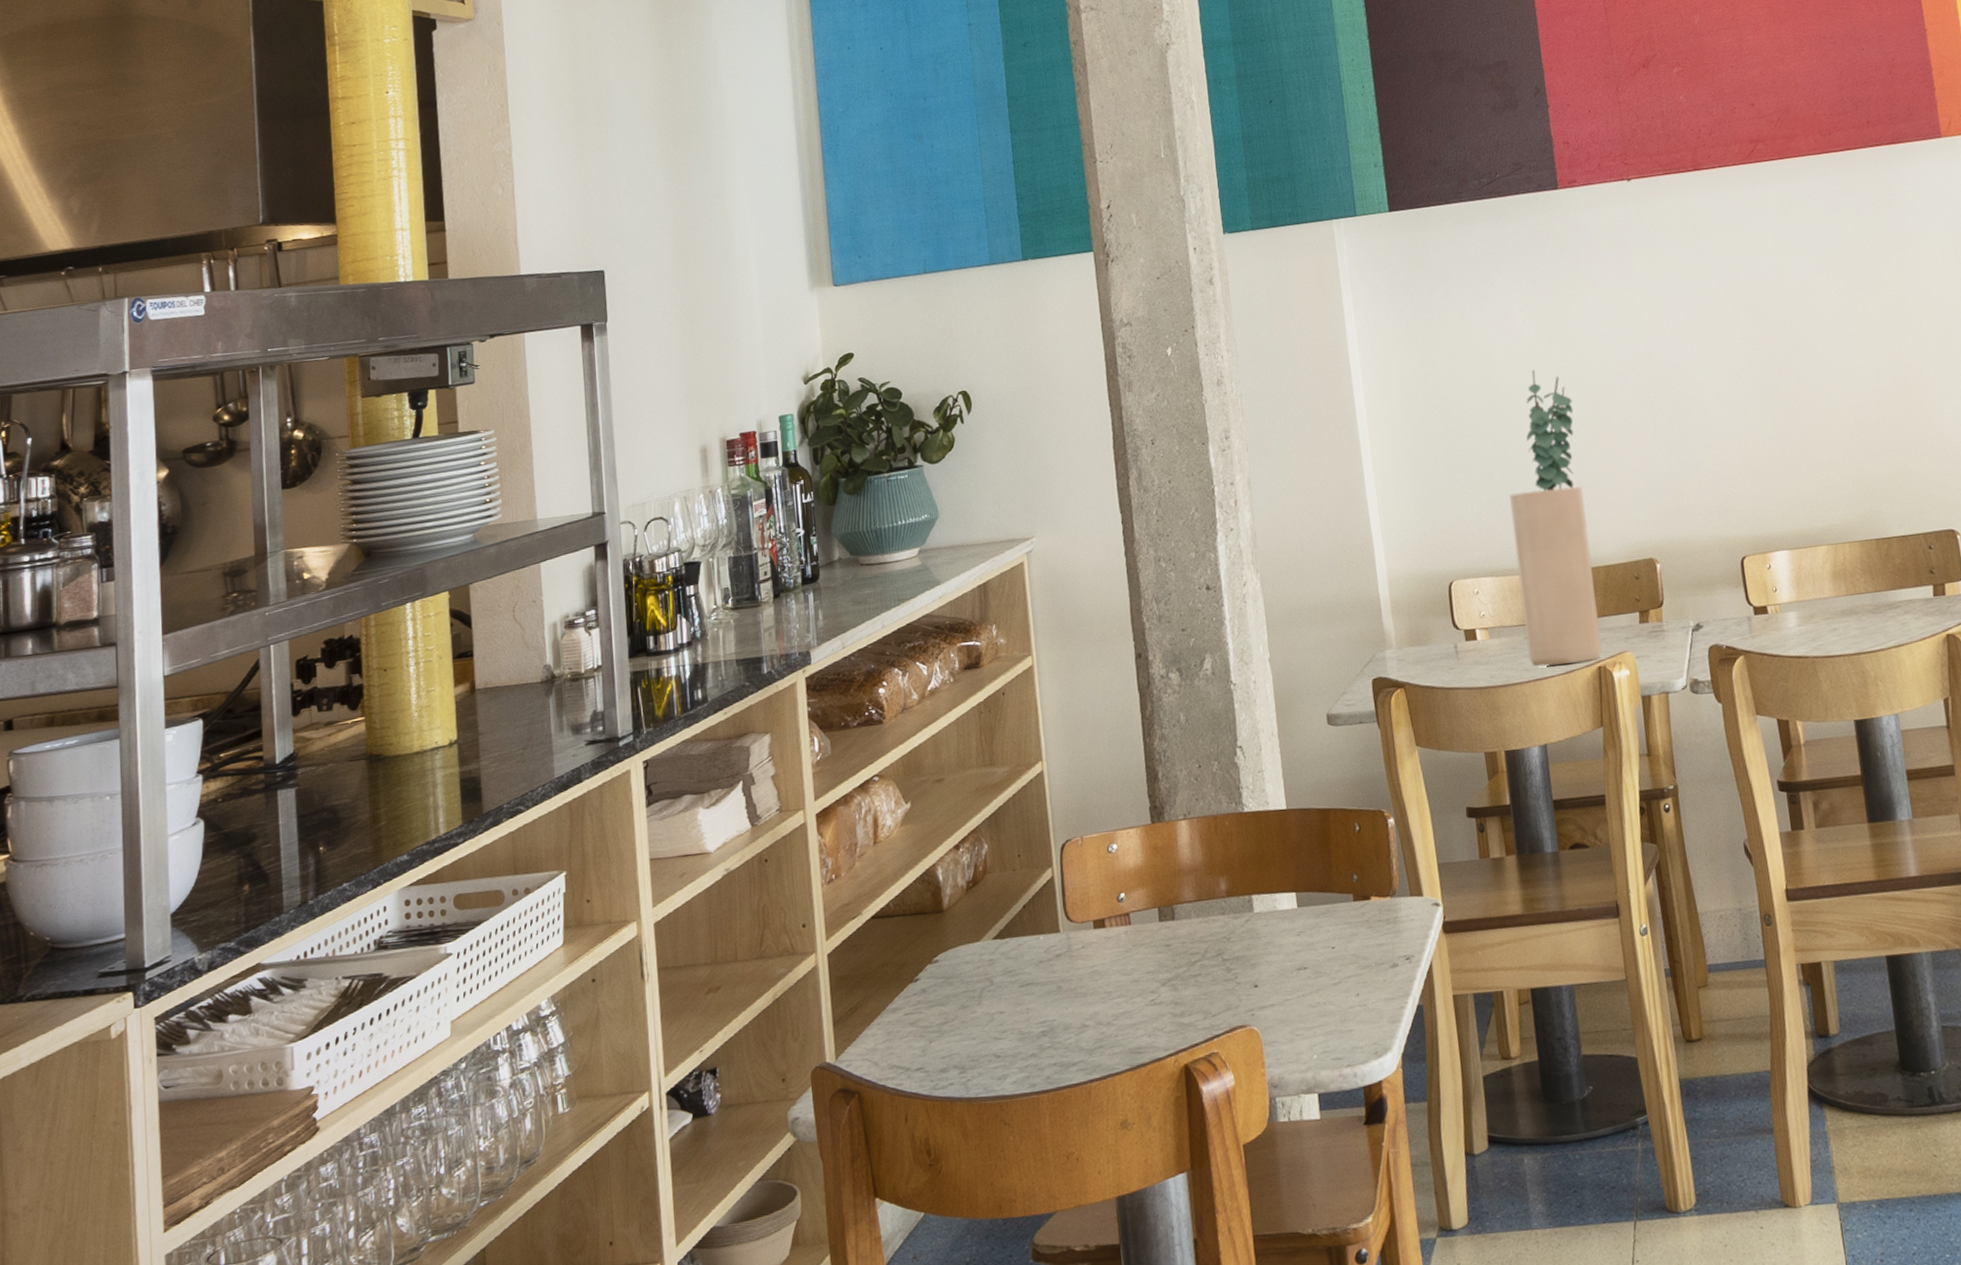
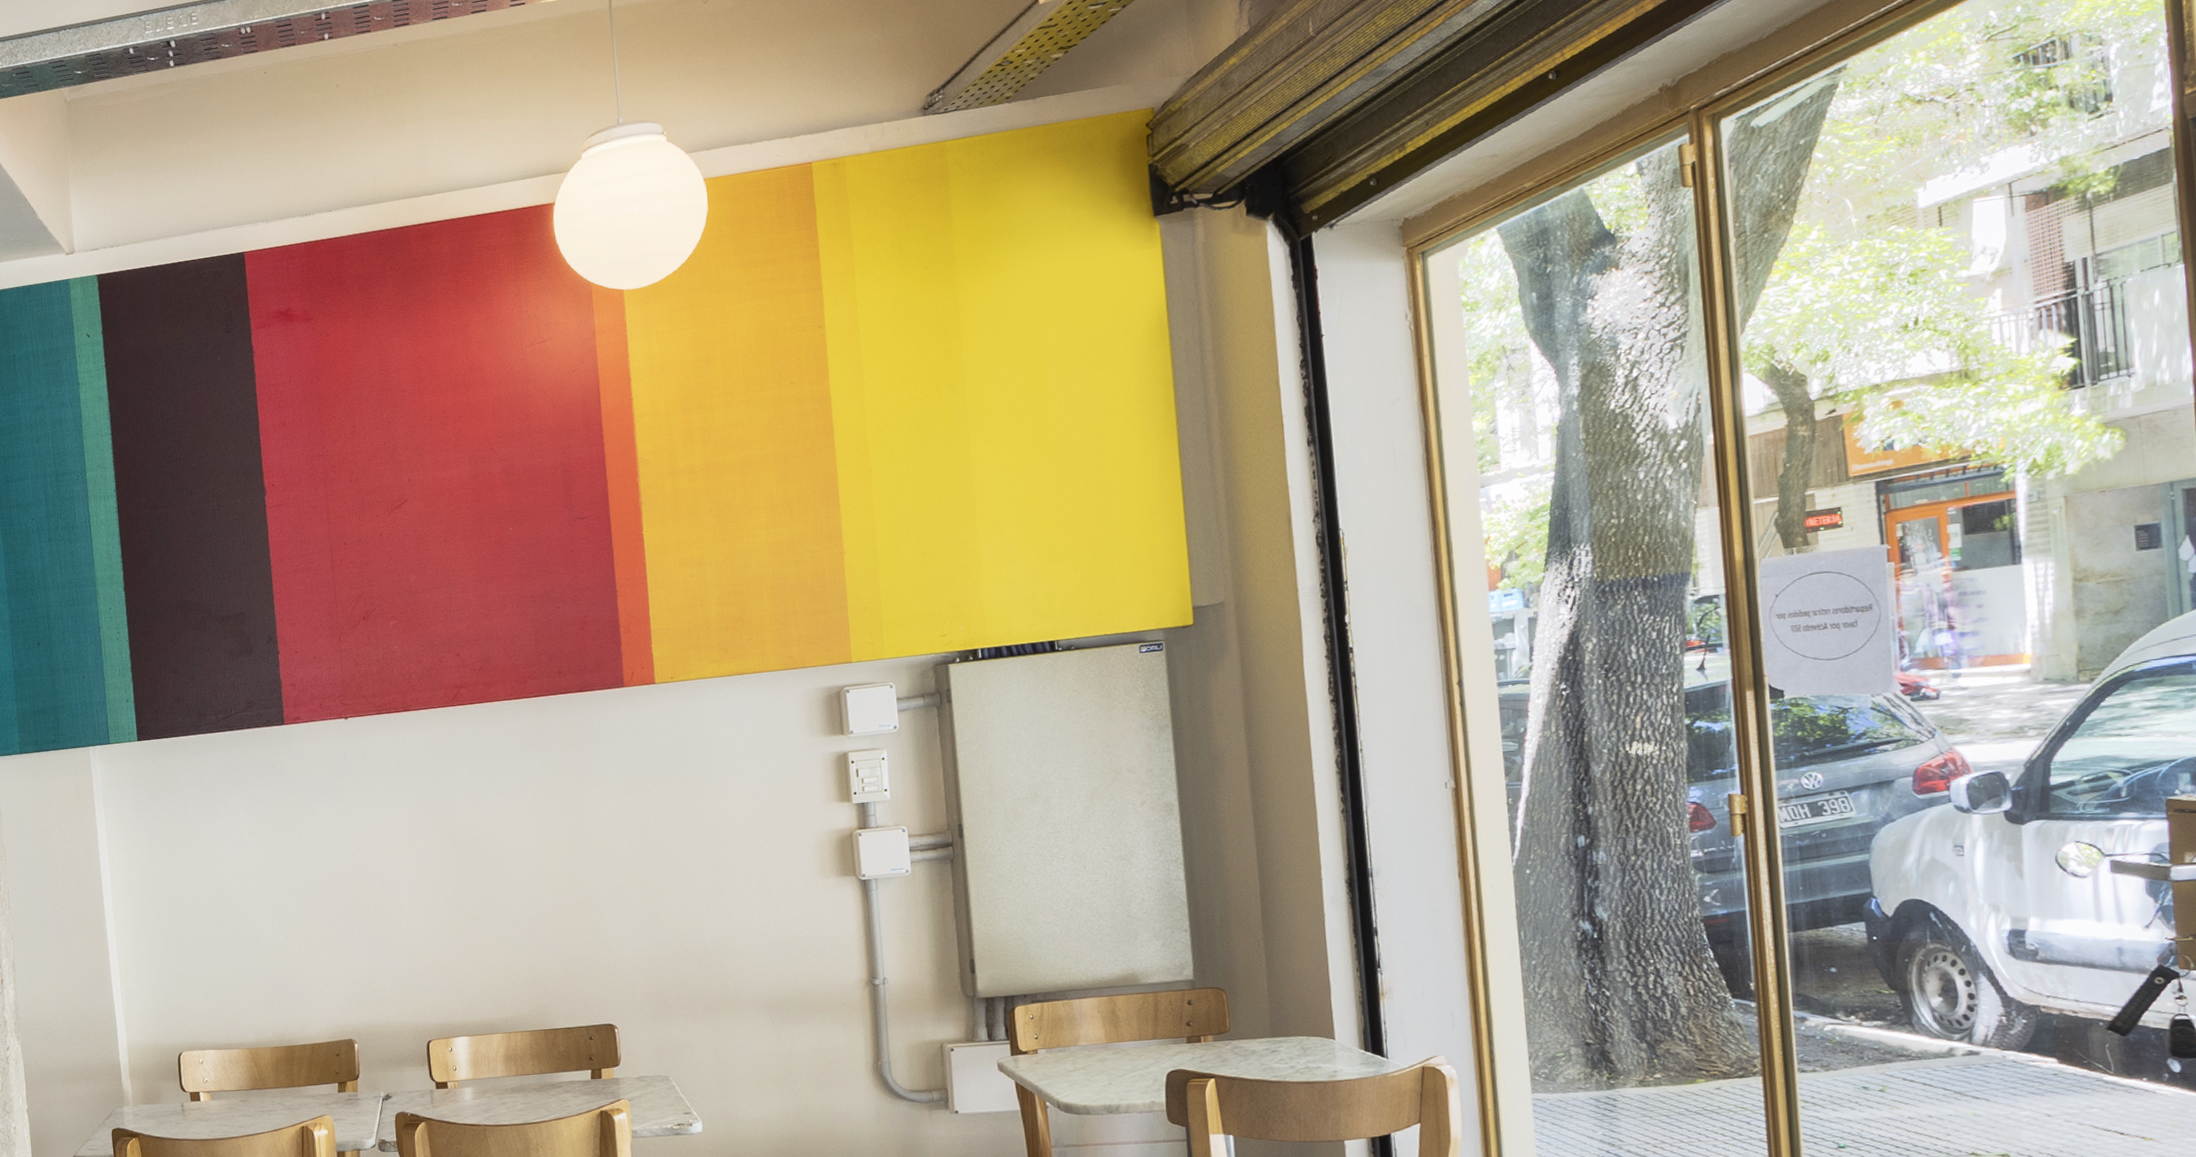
vase: present [1508,369,1602,667] -> none [231,878,305,1125]

